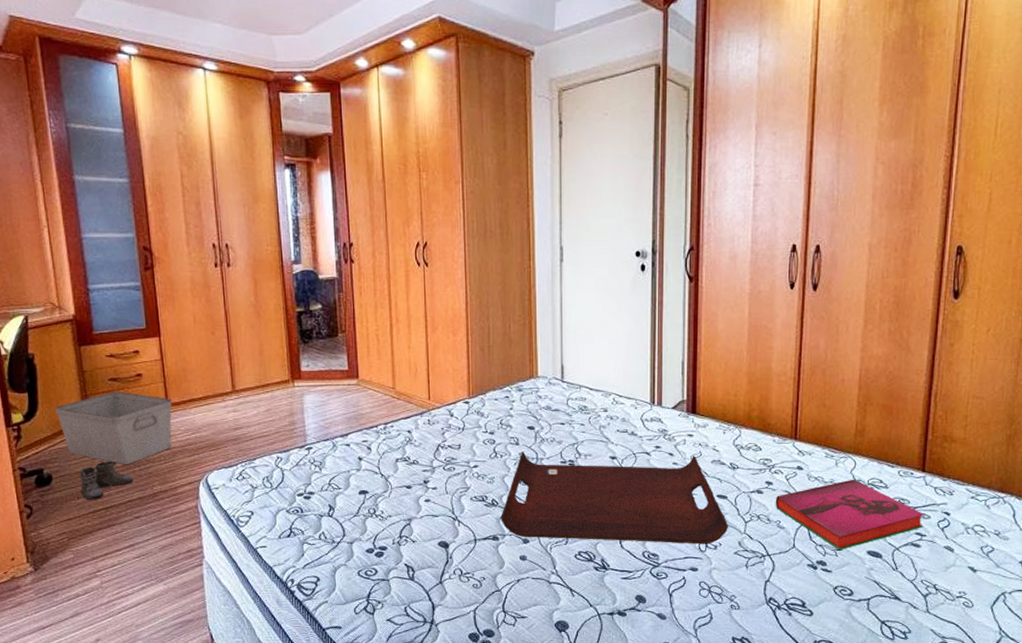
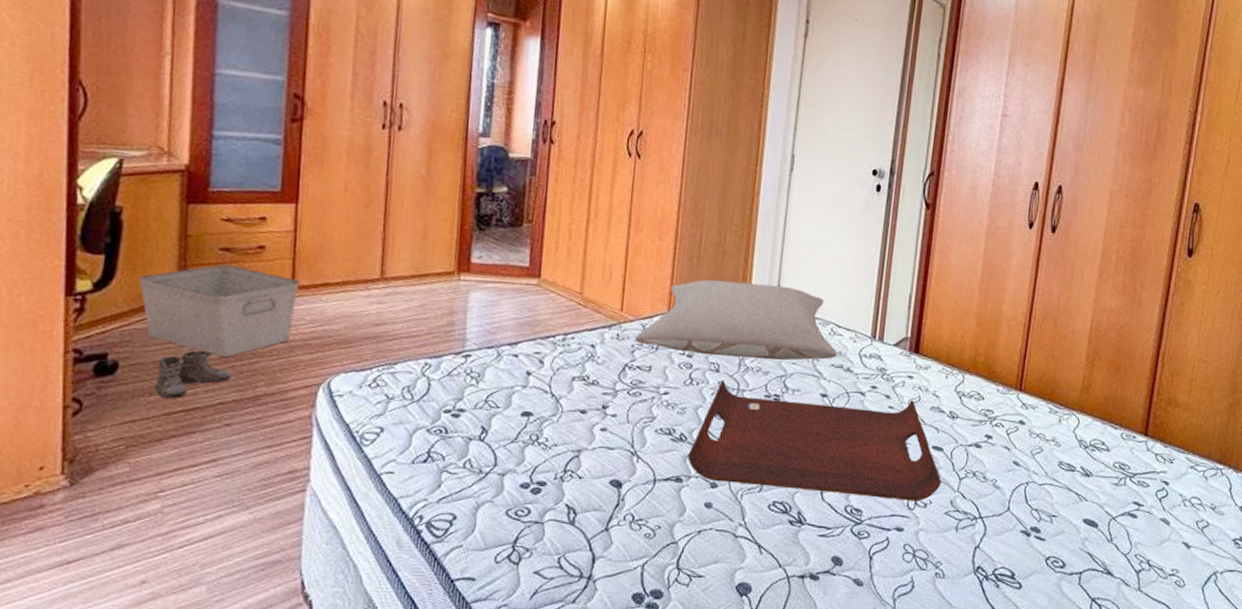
pillow: none [443,365,621,431] -> present [634,279,838,361]
hardback book: present [775,479,924,551] -> none [992,438,1143,517]

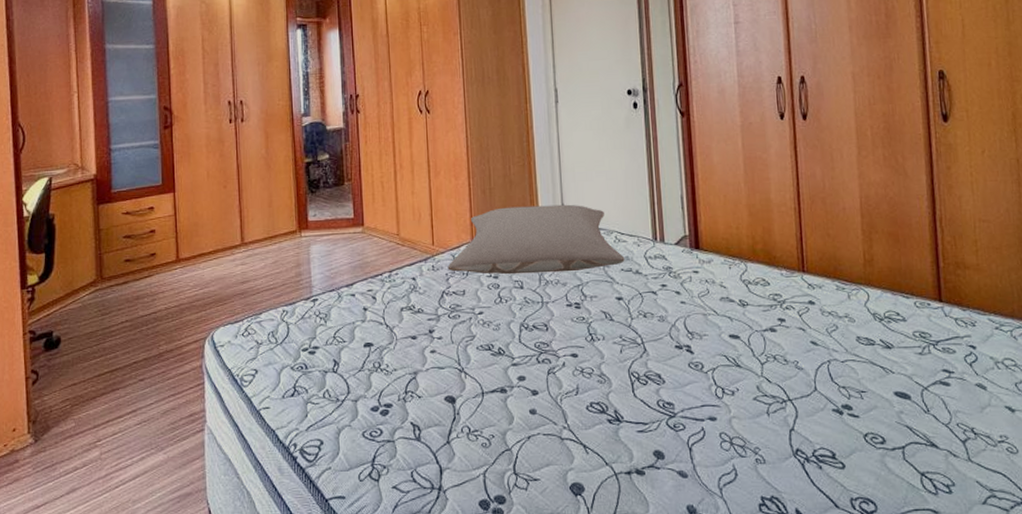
storage bin: present [138,264,300,358] -> none [69,248,182,325]
boots: present [144,350,231,399] -> none [80,320,140,363]
serving tray: present [687,380,941,502] -> none [508,293,744,391]

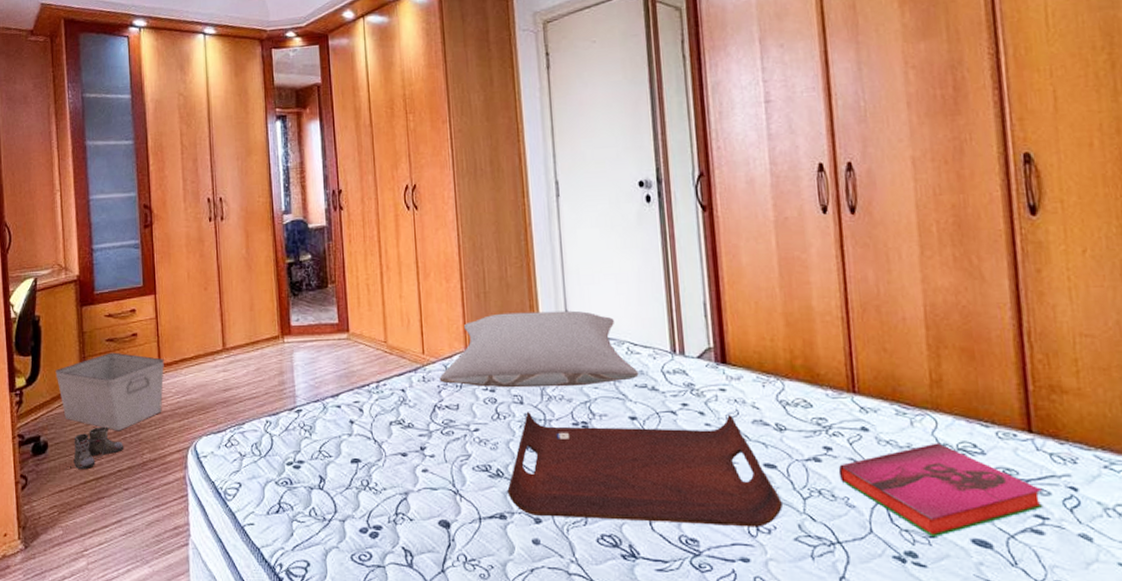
storage bin: none [69,248,182,325] -> present [54,352,164,431]
boots: none [80,320,140,363] -> present [67,426,124,470]
serving tray: none [508,293,744,391] -> present [507,412,782,527]
hardback book: none [790,312,950,393] -> present [838,442,1044,538]

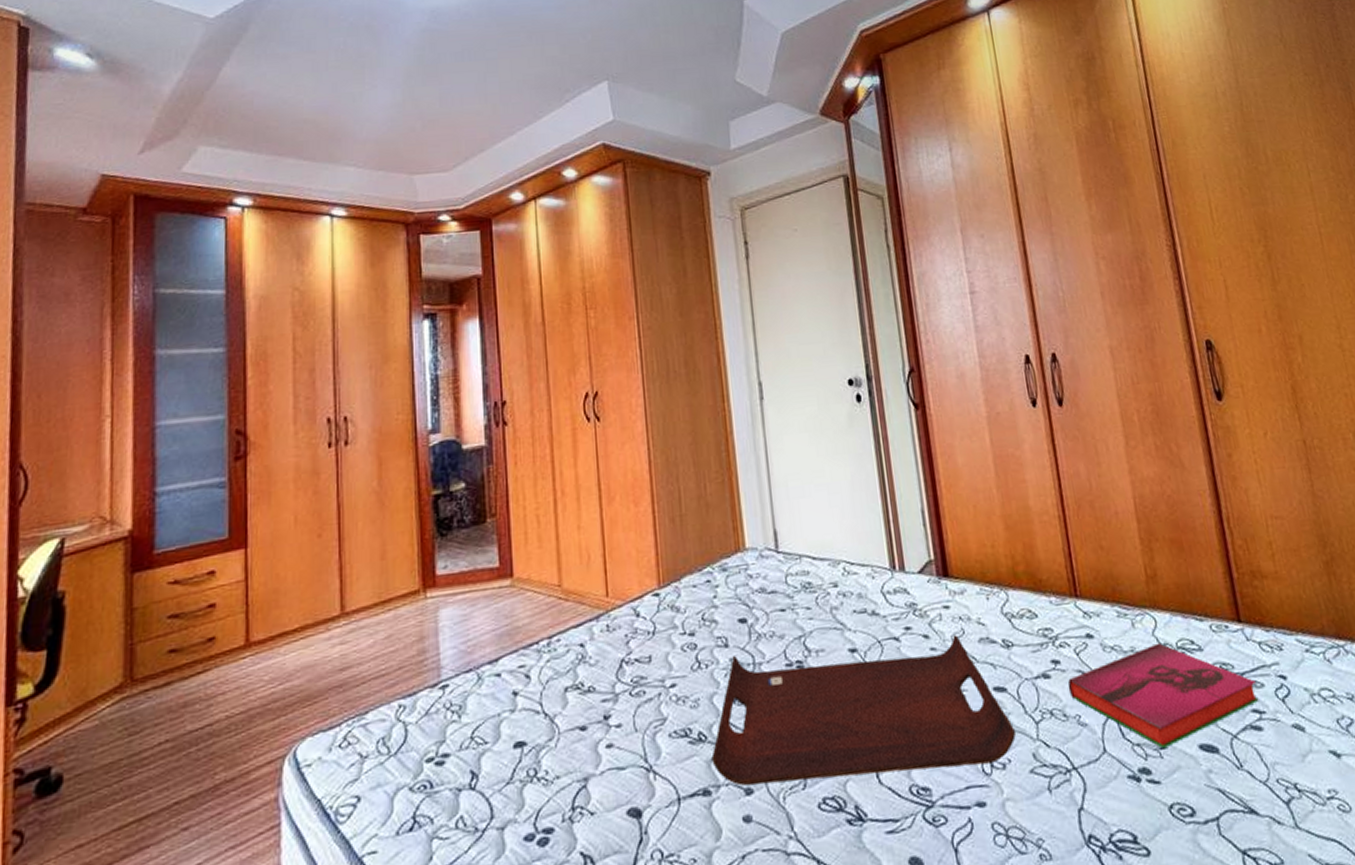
storage bin: present [54,352,164,431] -> none [82,632,254,746]
boots: present [67,426,124,470] -> none [91,740,186,811]
pillow: present [439,310,639,388] -> none [627,529,857,632]

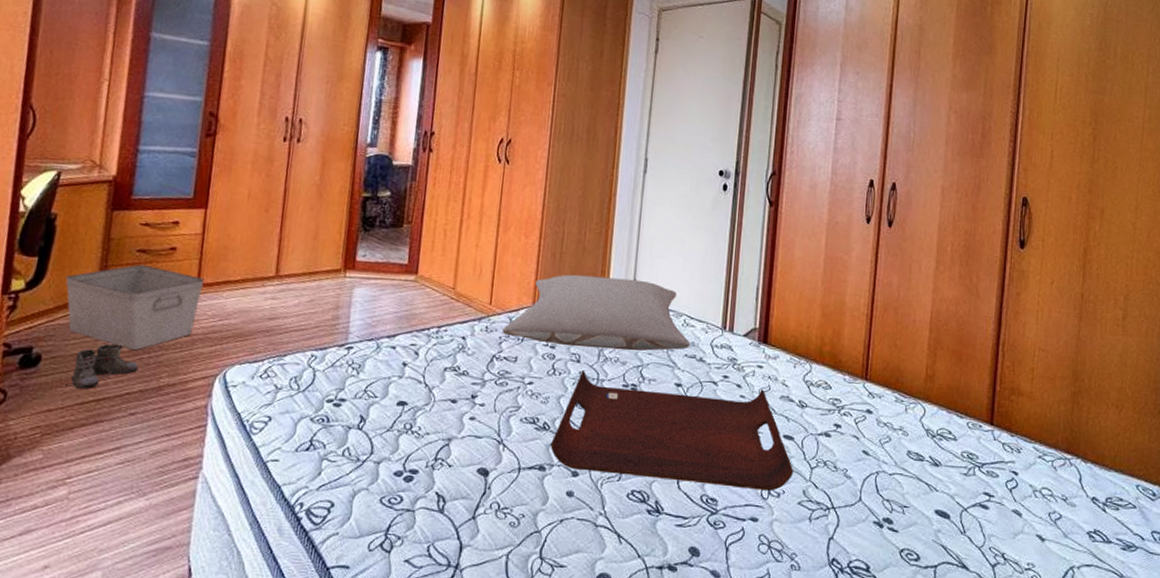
storage bin: none [82,632,254,746] -> present [65,264,204,351]
boots: none [91,740,186,811] -> present [61,343,139,389]
pillow: none [627,529,857,632] -> present [502,274,691,351]
hardback book: present [1067,643,1259,749] -> none [842,427,992,508]

